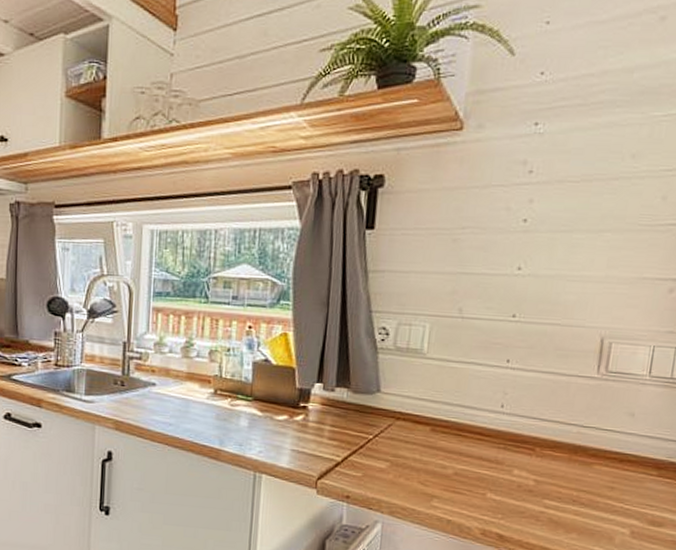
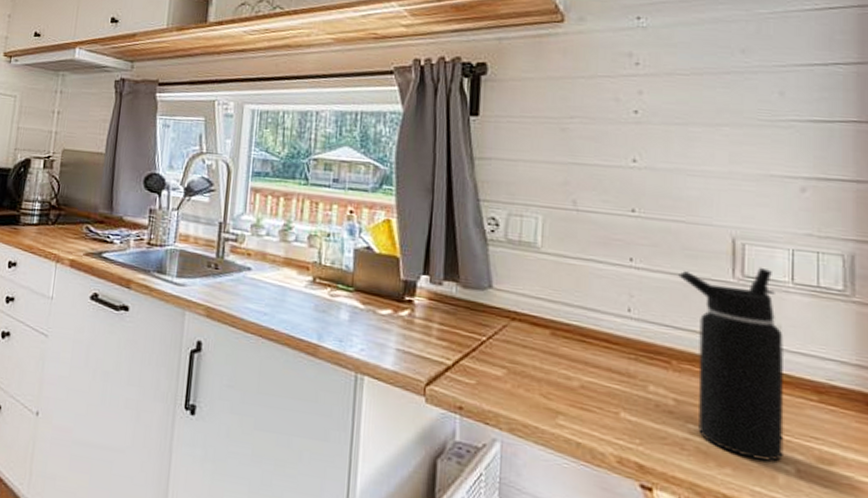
water bottle: none [549,363,635,527] -> present [678,267,784,462]

